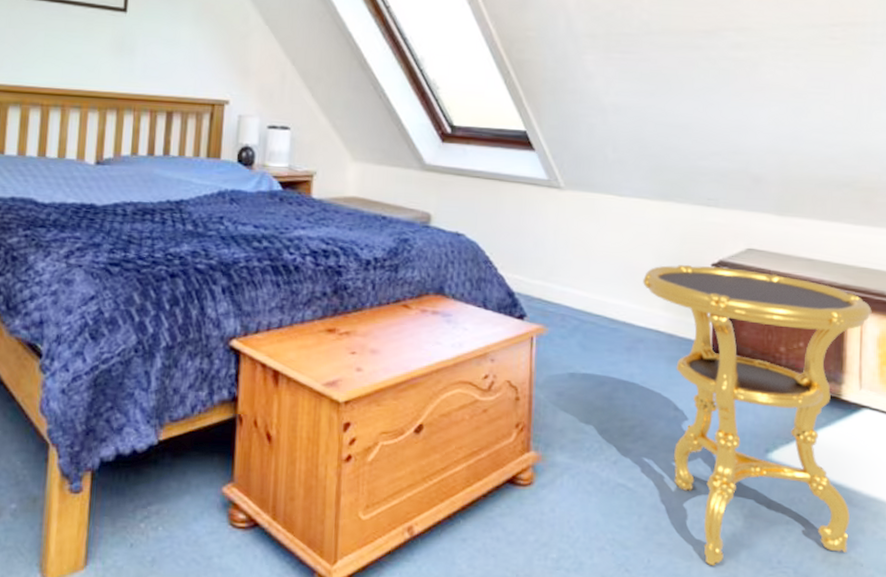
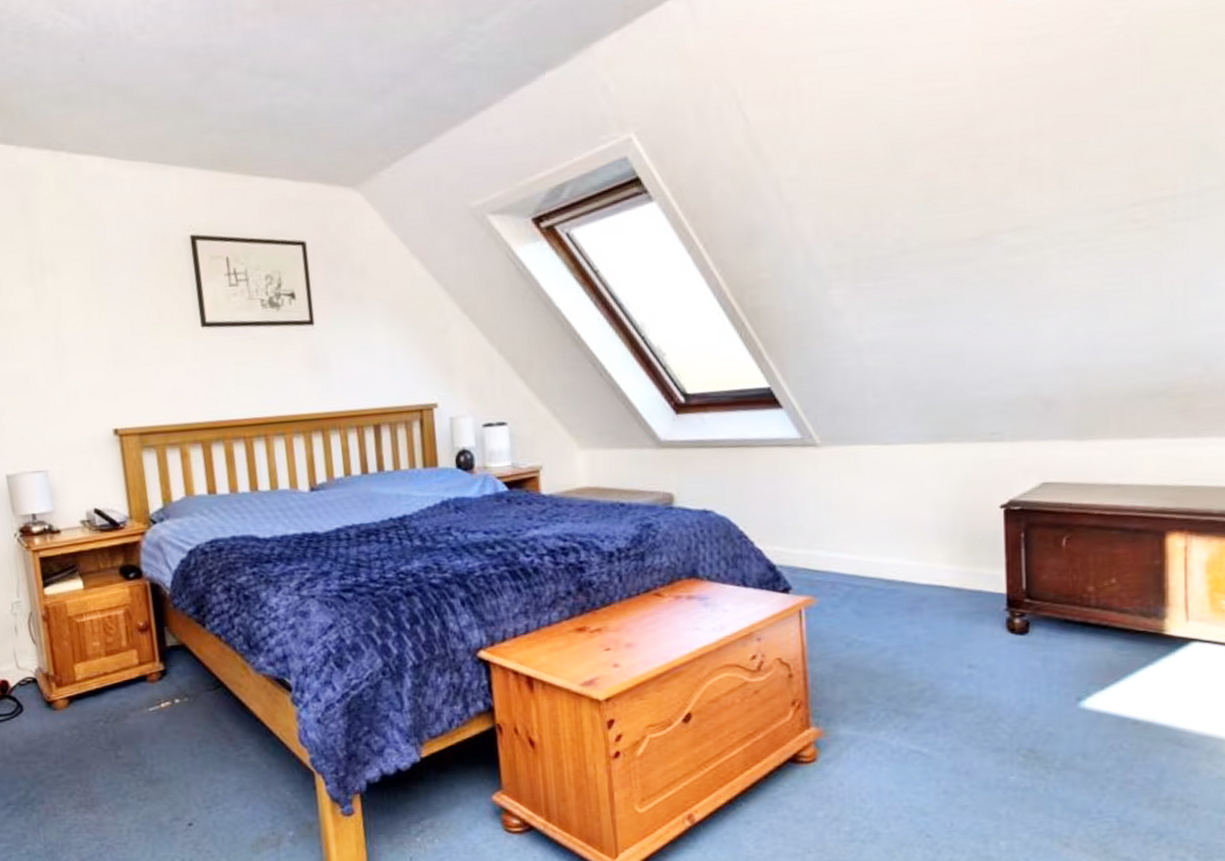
side table: present [643,264,872,566] -> none [921,507,1198,823]

